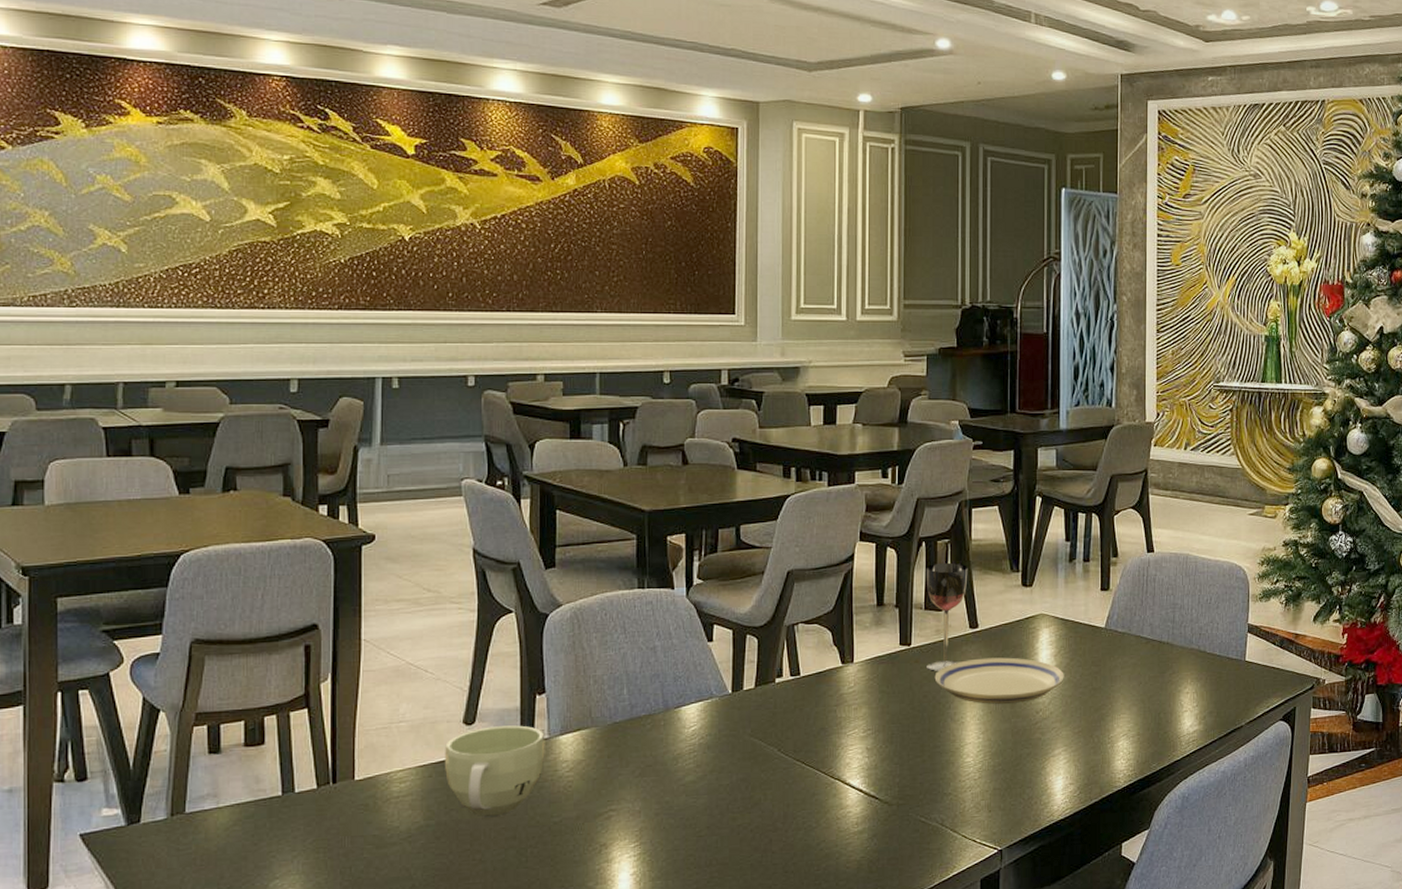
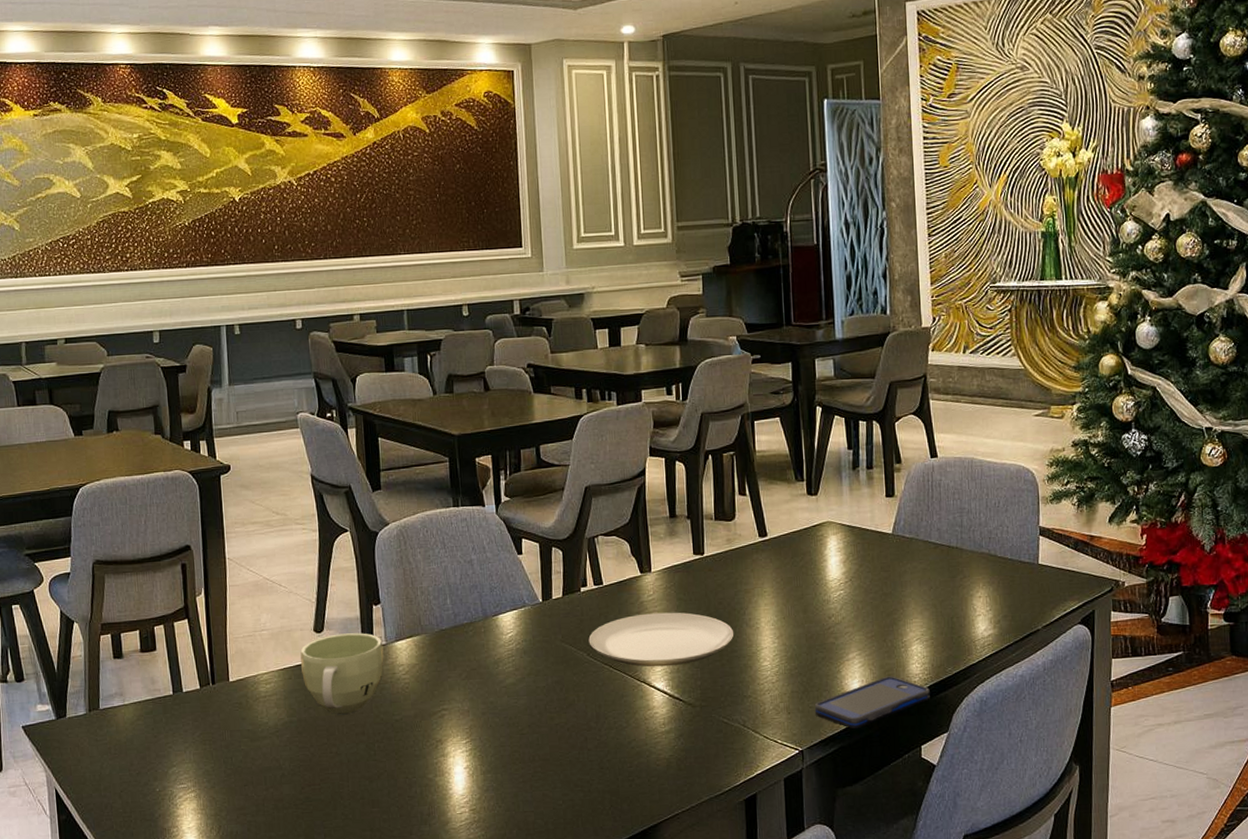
plate: none [780,705,938,764] -> present [588,612,734,667]
wineglass: present [925,562,968,671] -> none [714,474,754,579]
plate: present [934,657,1064,704] -> none [728,564,854,610]
mobile phone: none [1016,772,1133,828] -> present [814,676,930,730]

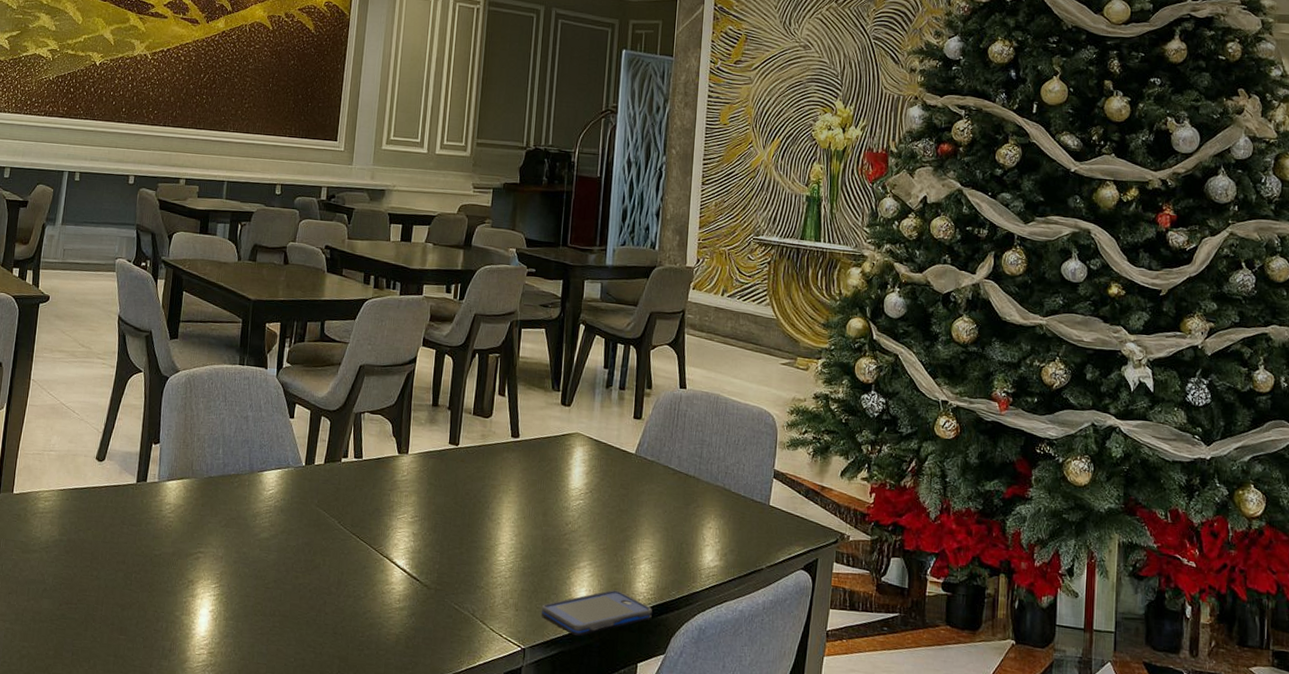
cup: present [300,633,384,714] -> none [78,465,156,542]
plate: present [588,612,734,667] -> none [341,492,476,547]

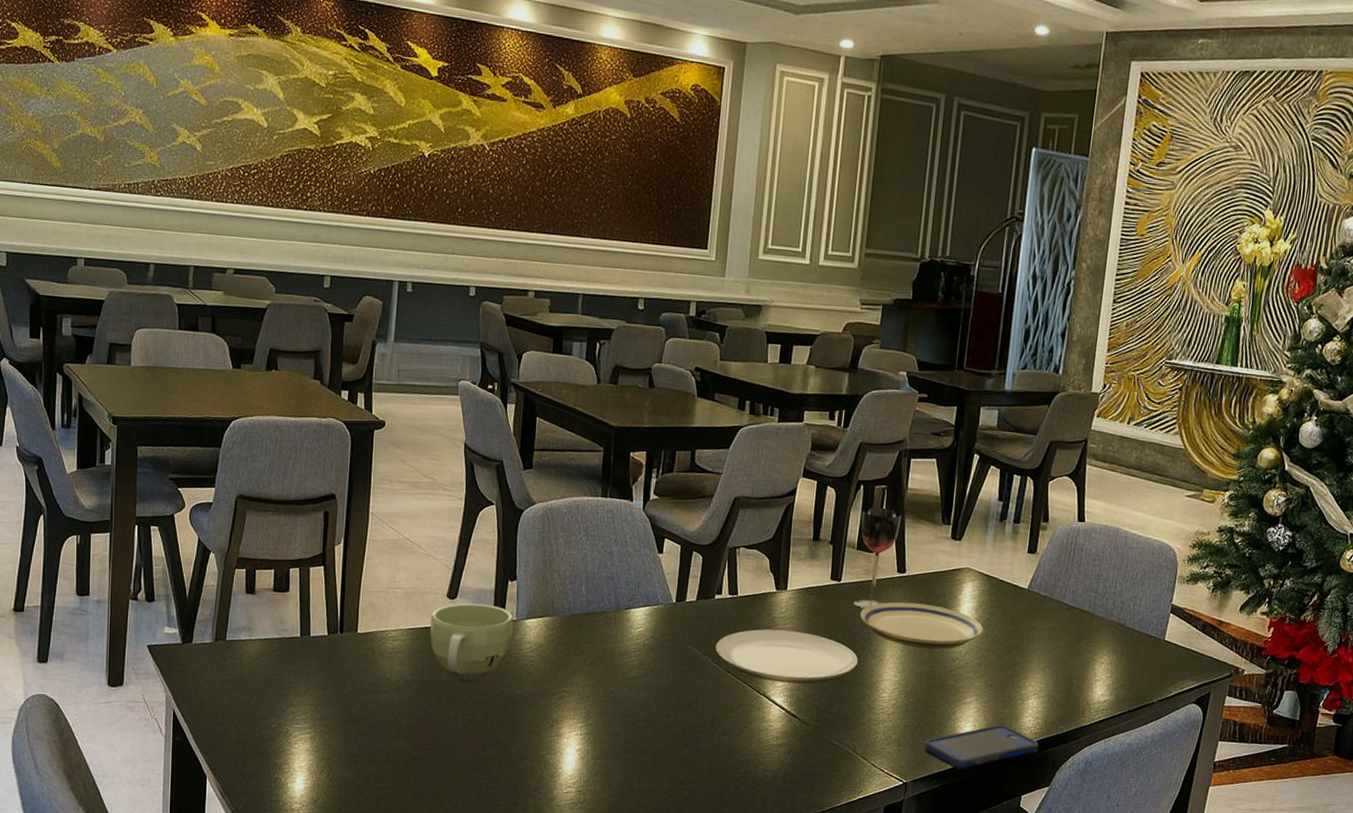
cup: none [78,465,156,542] -> present [430,603,514,682]
plate: none [341,492,476,547] -> present [715,629,859,684]
wineglass: none [470,374,514,473] -> present [852,507,902,609]
plate: none [477,466,594,513] -> present [860,602,983,649]

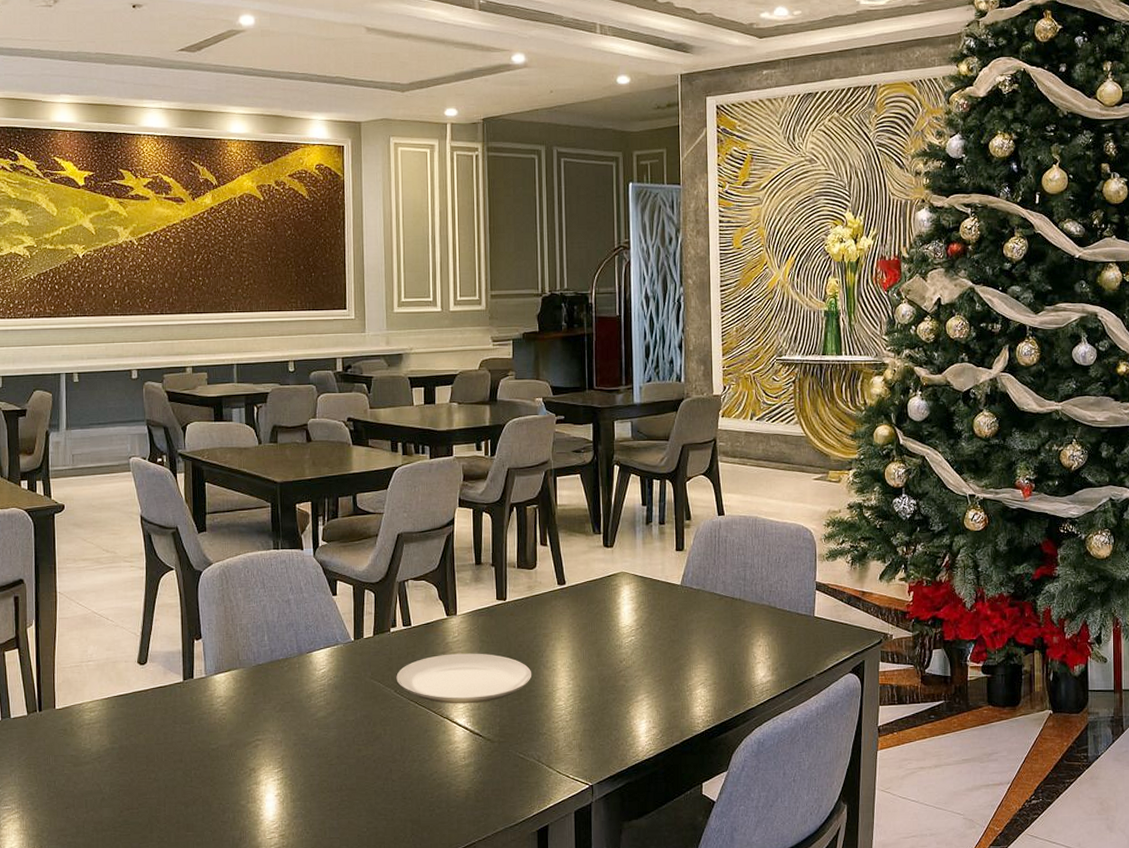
cup: present [430,603,514,682] -> none [124,666,203,742]
wineglass: present [852,507,902,609] -> none [517,525,555,623]
plate: present [860,602,983,649] -> none [528,611,645,654]
mobile phone: present [924,724,1039,771] -> none [604,717,712,767]

